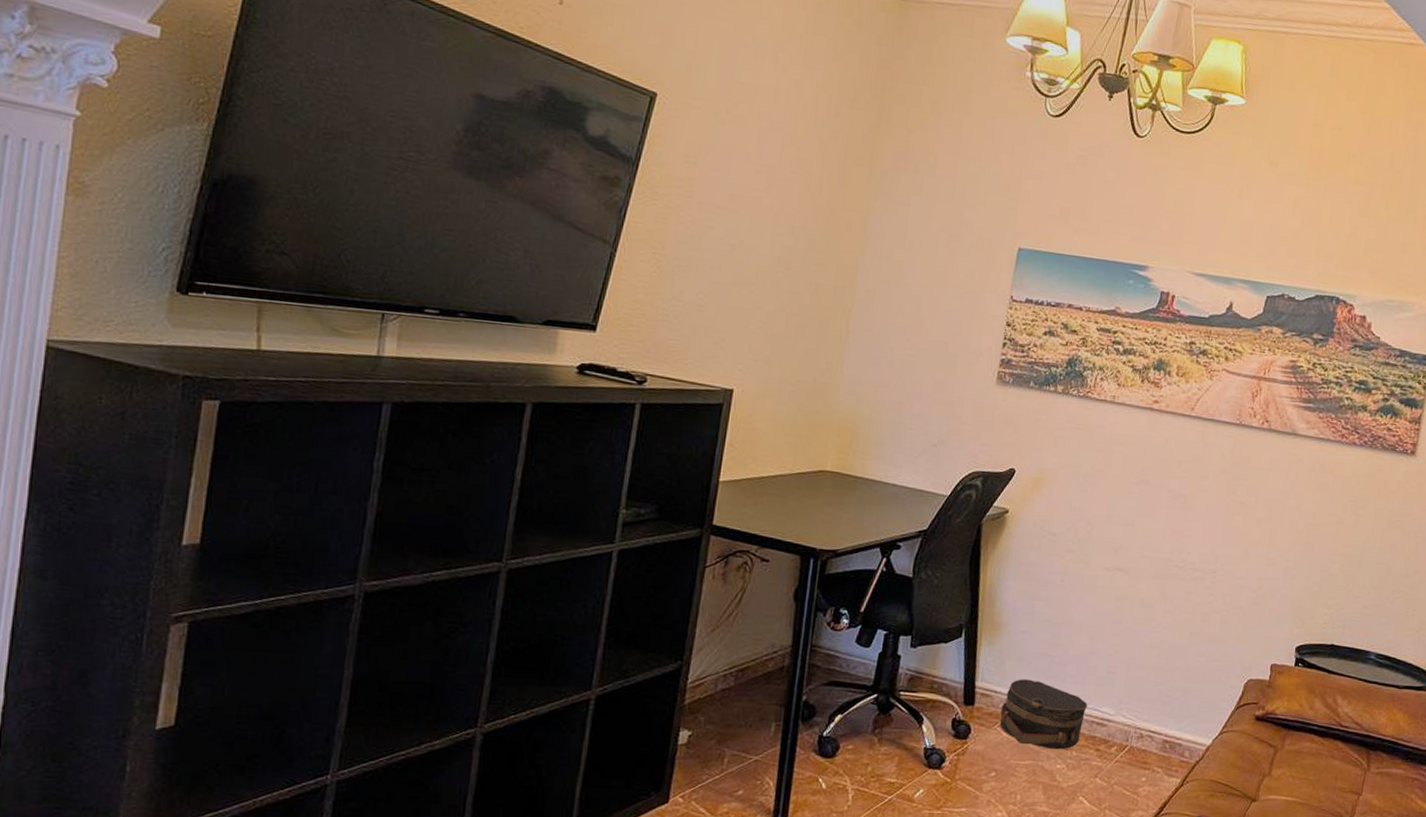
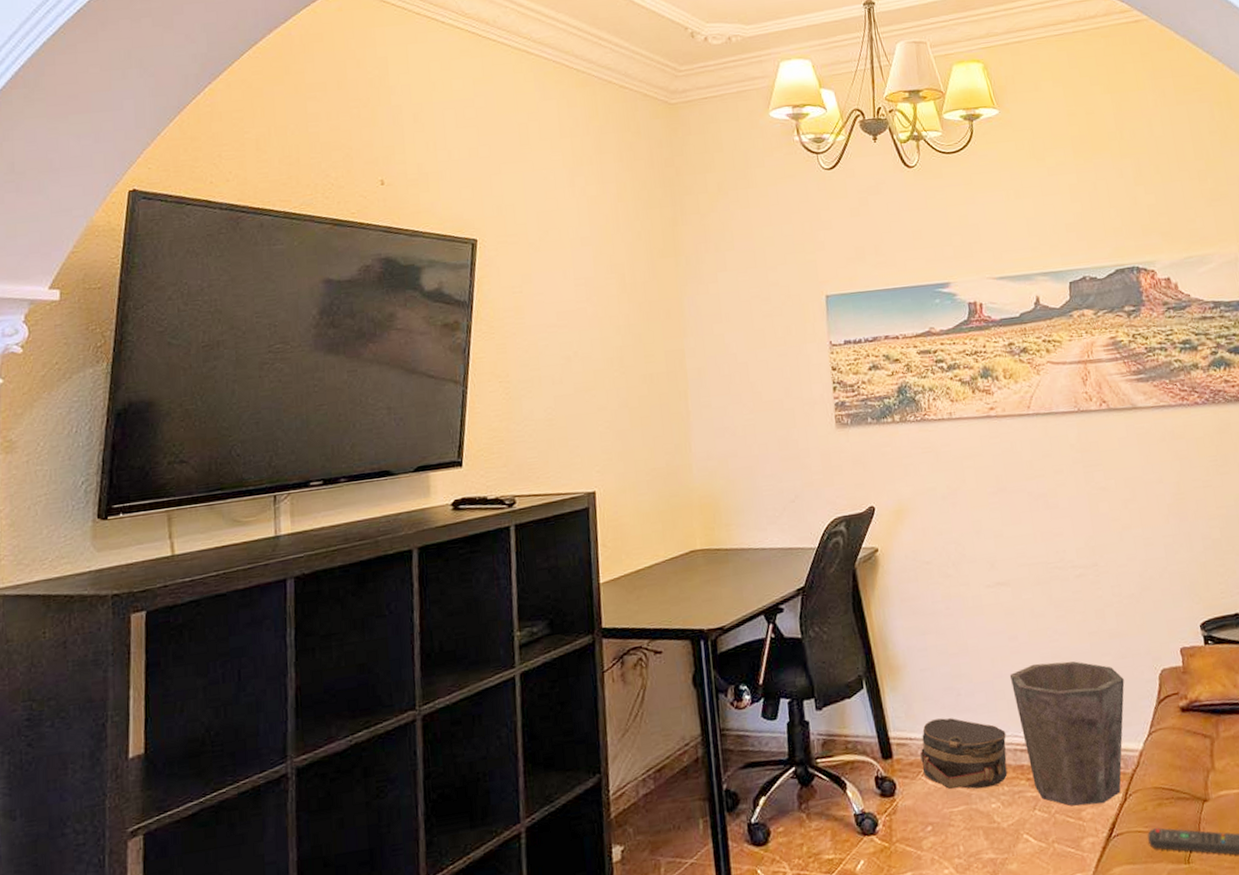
waste bin: none [1101,649,1211,785] -> present [1009,661,1125,806]

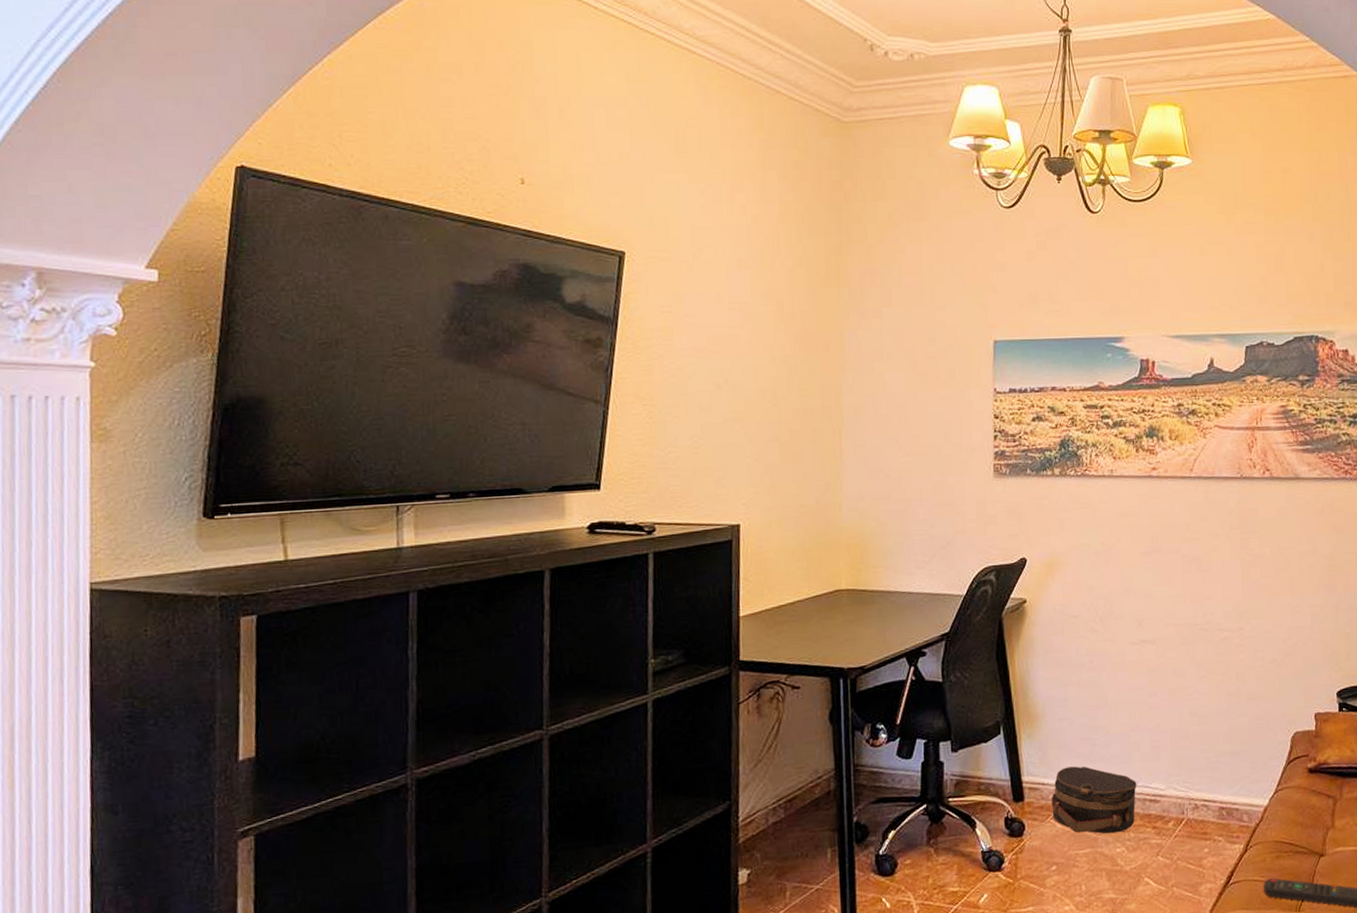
waste bin: present [1009,661,1125,806] -> none [1146,719,1257,854]

